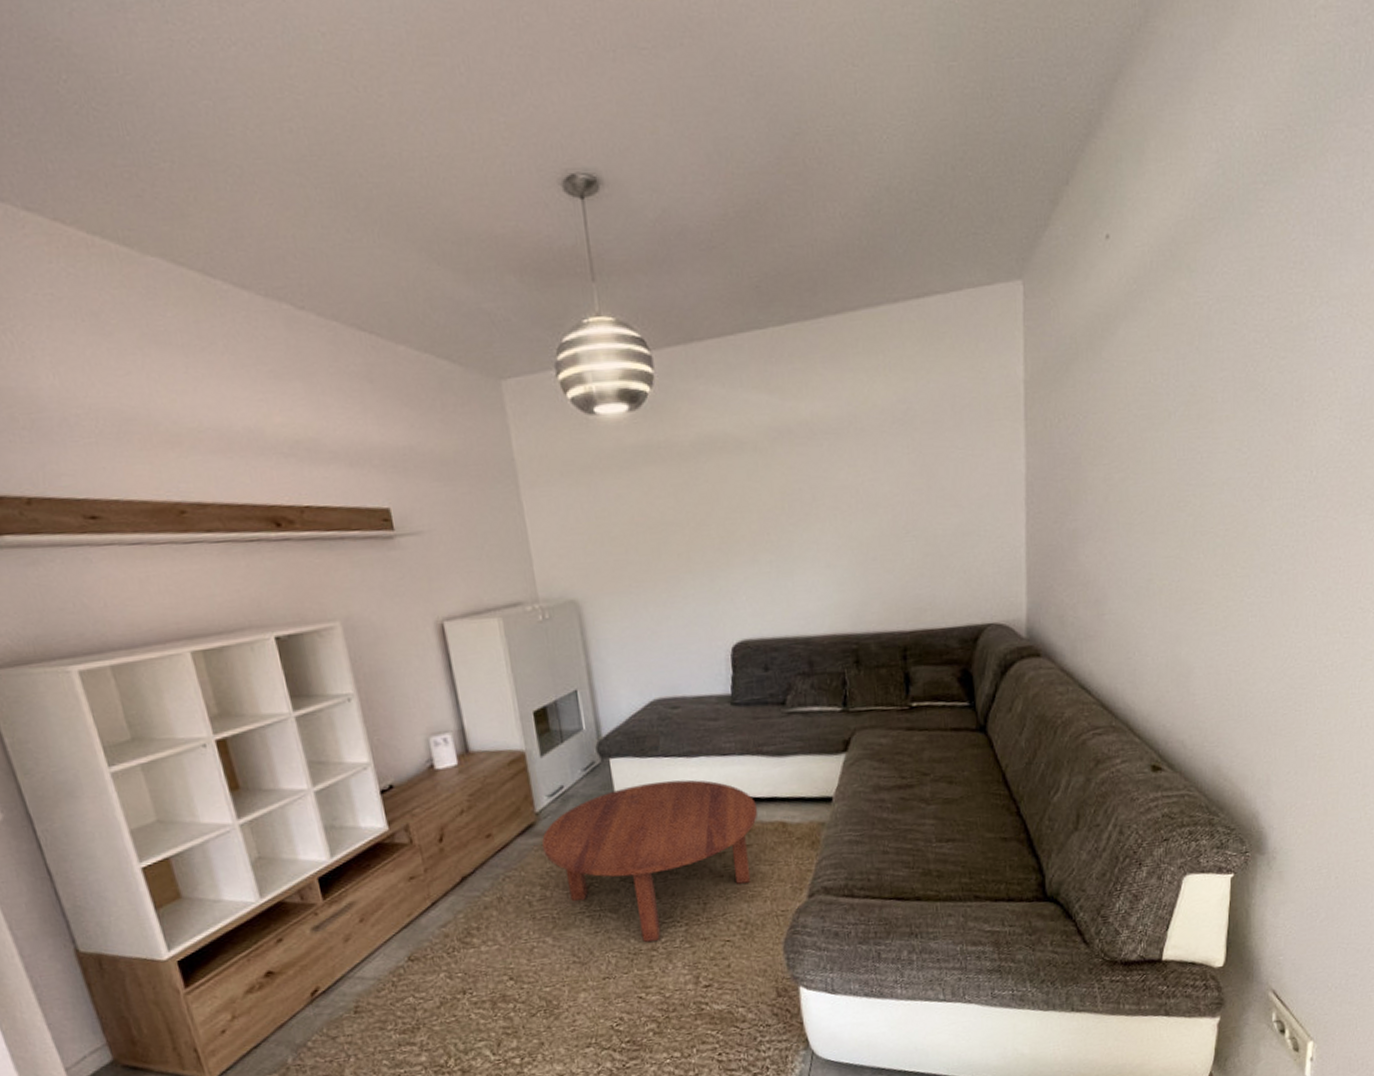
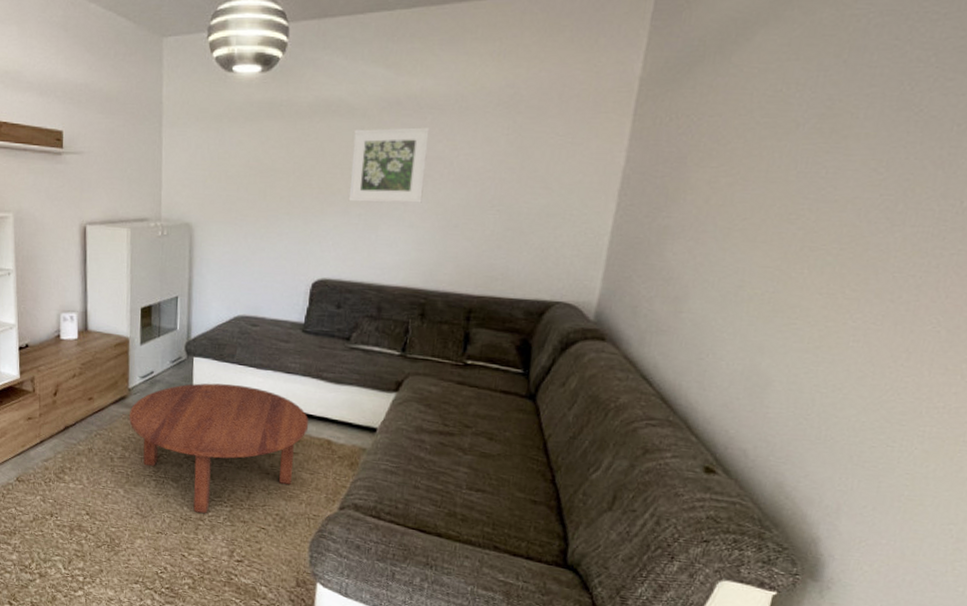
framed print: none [747,455,835,548] -> present [348,127,430,203]

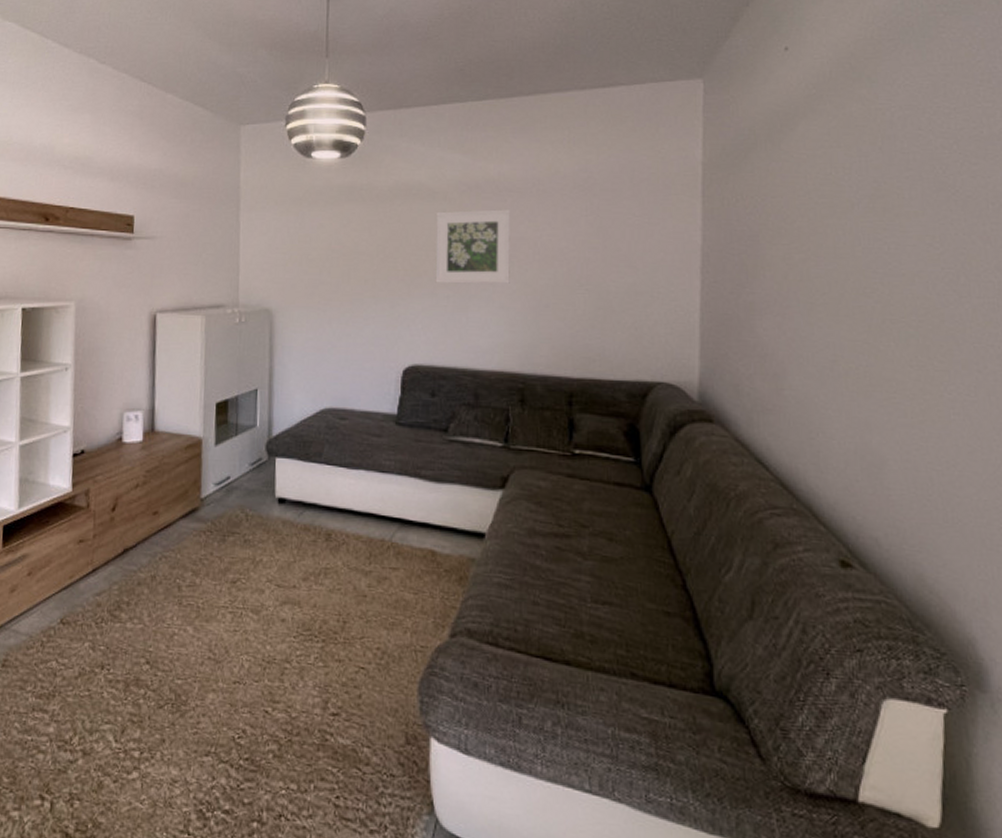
coffee table: present [129,383,308,513] -> none [201,487,408,652]

